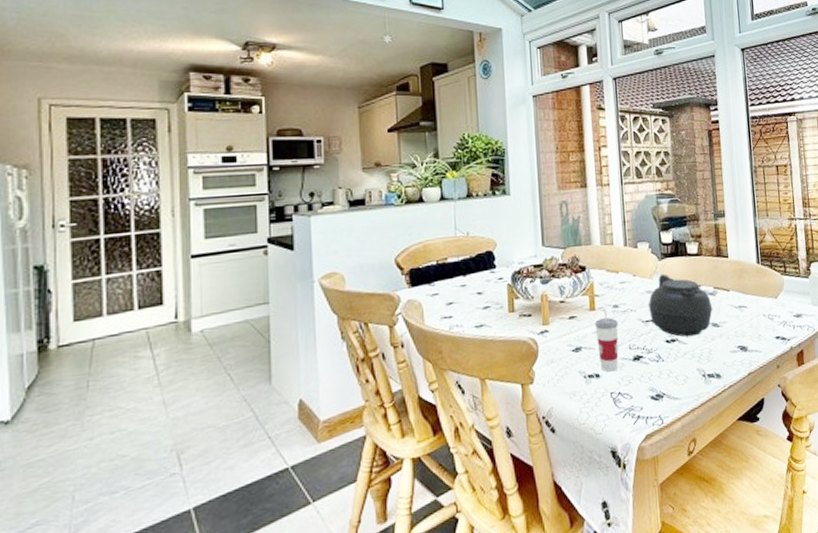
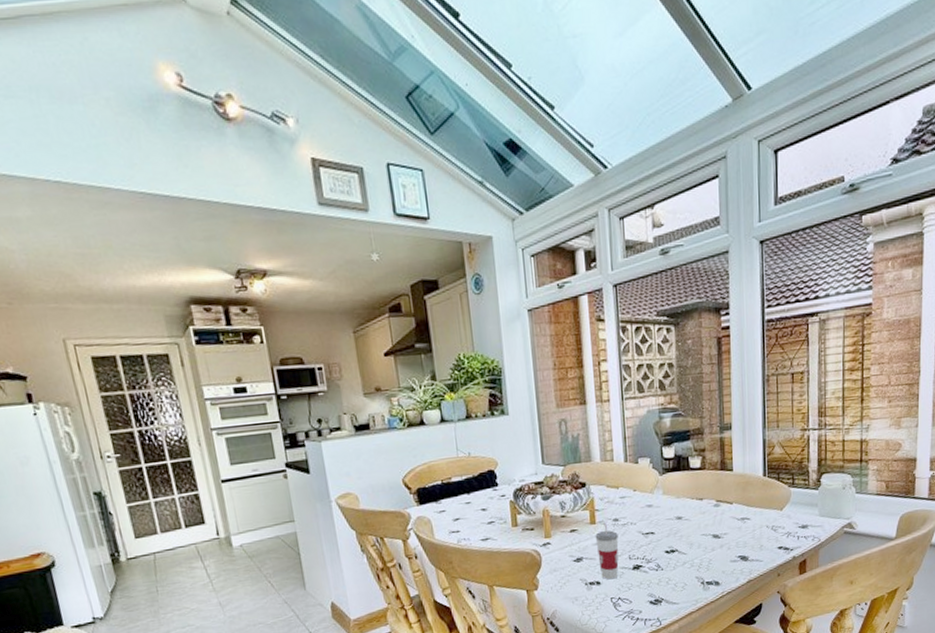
teapot: present [648,273,717,337] -> none [648,488,719,548]

